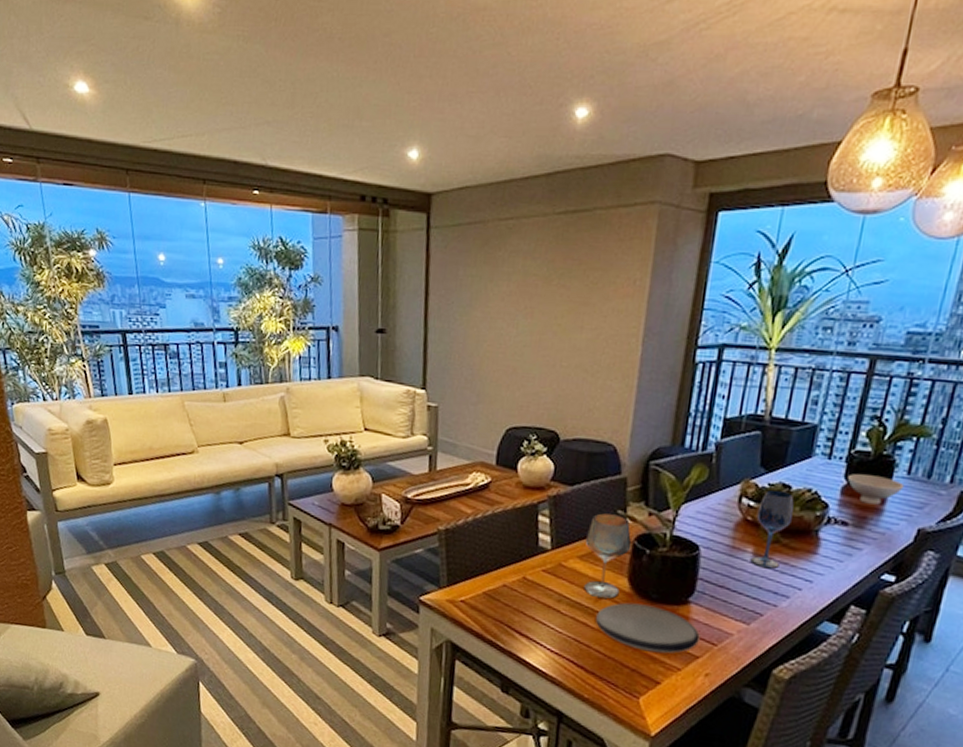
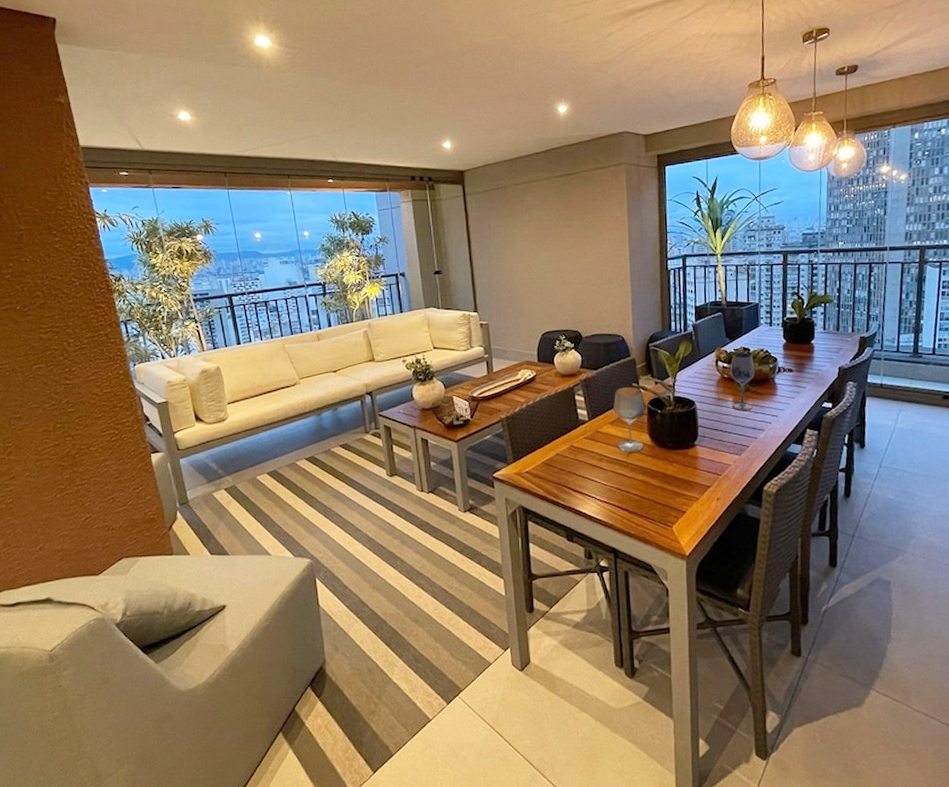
plate: present [595,602,700,655] -> none [629,452,708,490]
bowl: present [848,473,905,505] -> none [786,334,824,354]

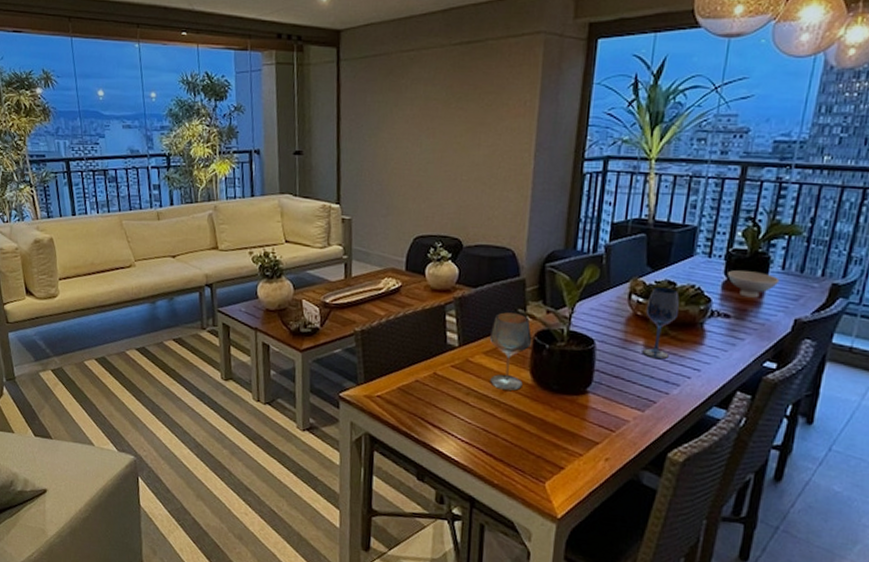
bowl: none [786,334,824,354] -> present [728,270,780,298]

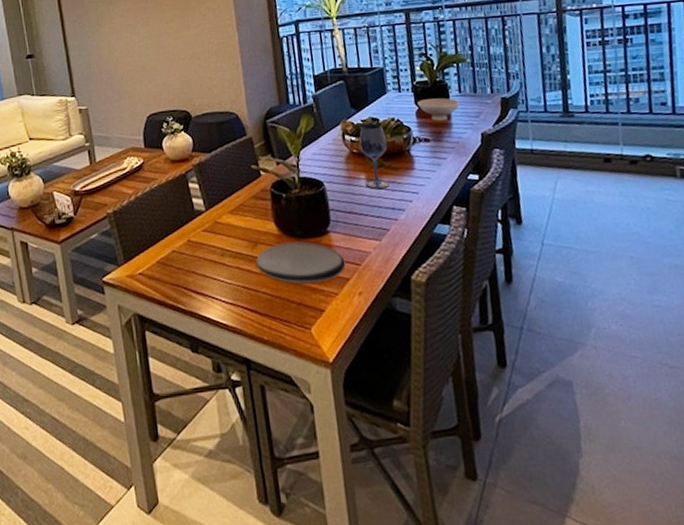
wine glass: present [489,312,532,391] -> none [231,169,270,244]
plate: none [501,394,599,441] -> present [255,241,346,285]

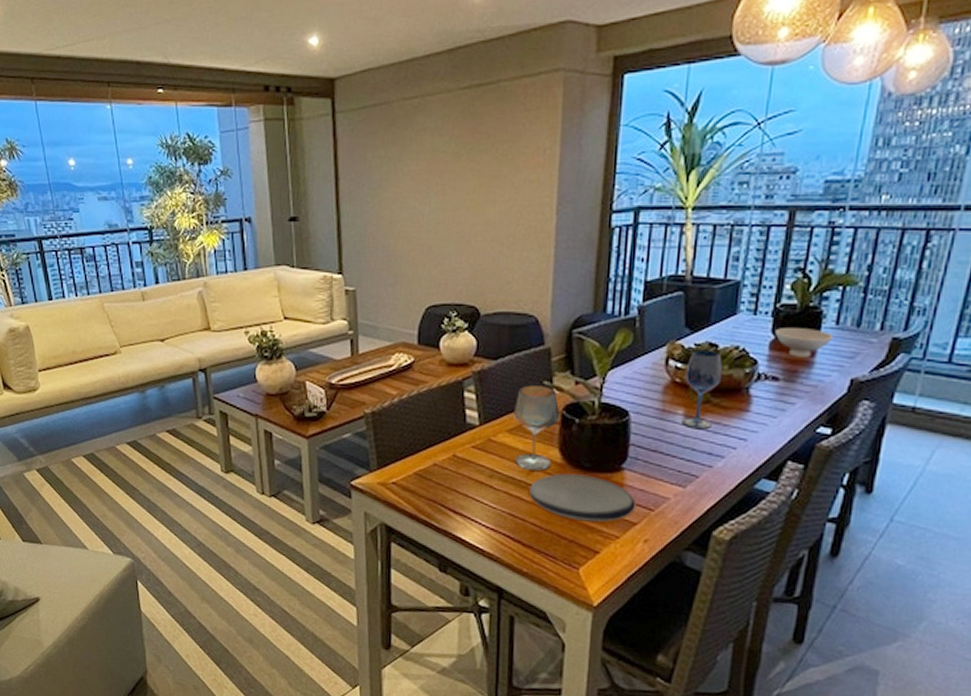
wine glass: none [231,169,270,244] -> present [513,385,560,471]

